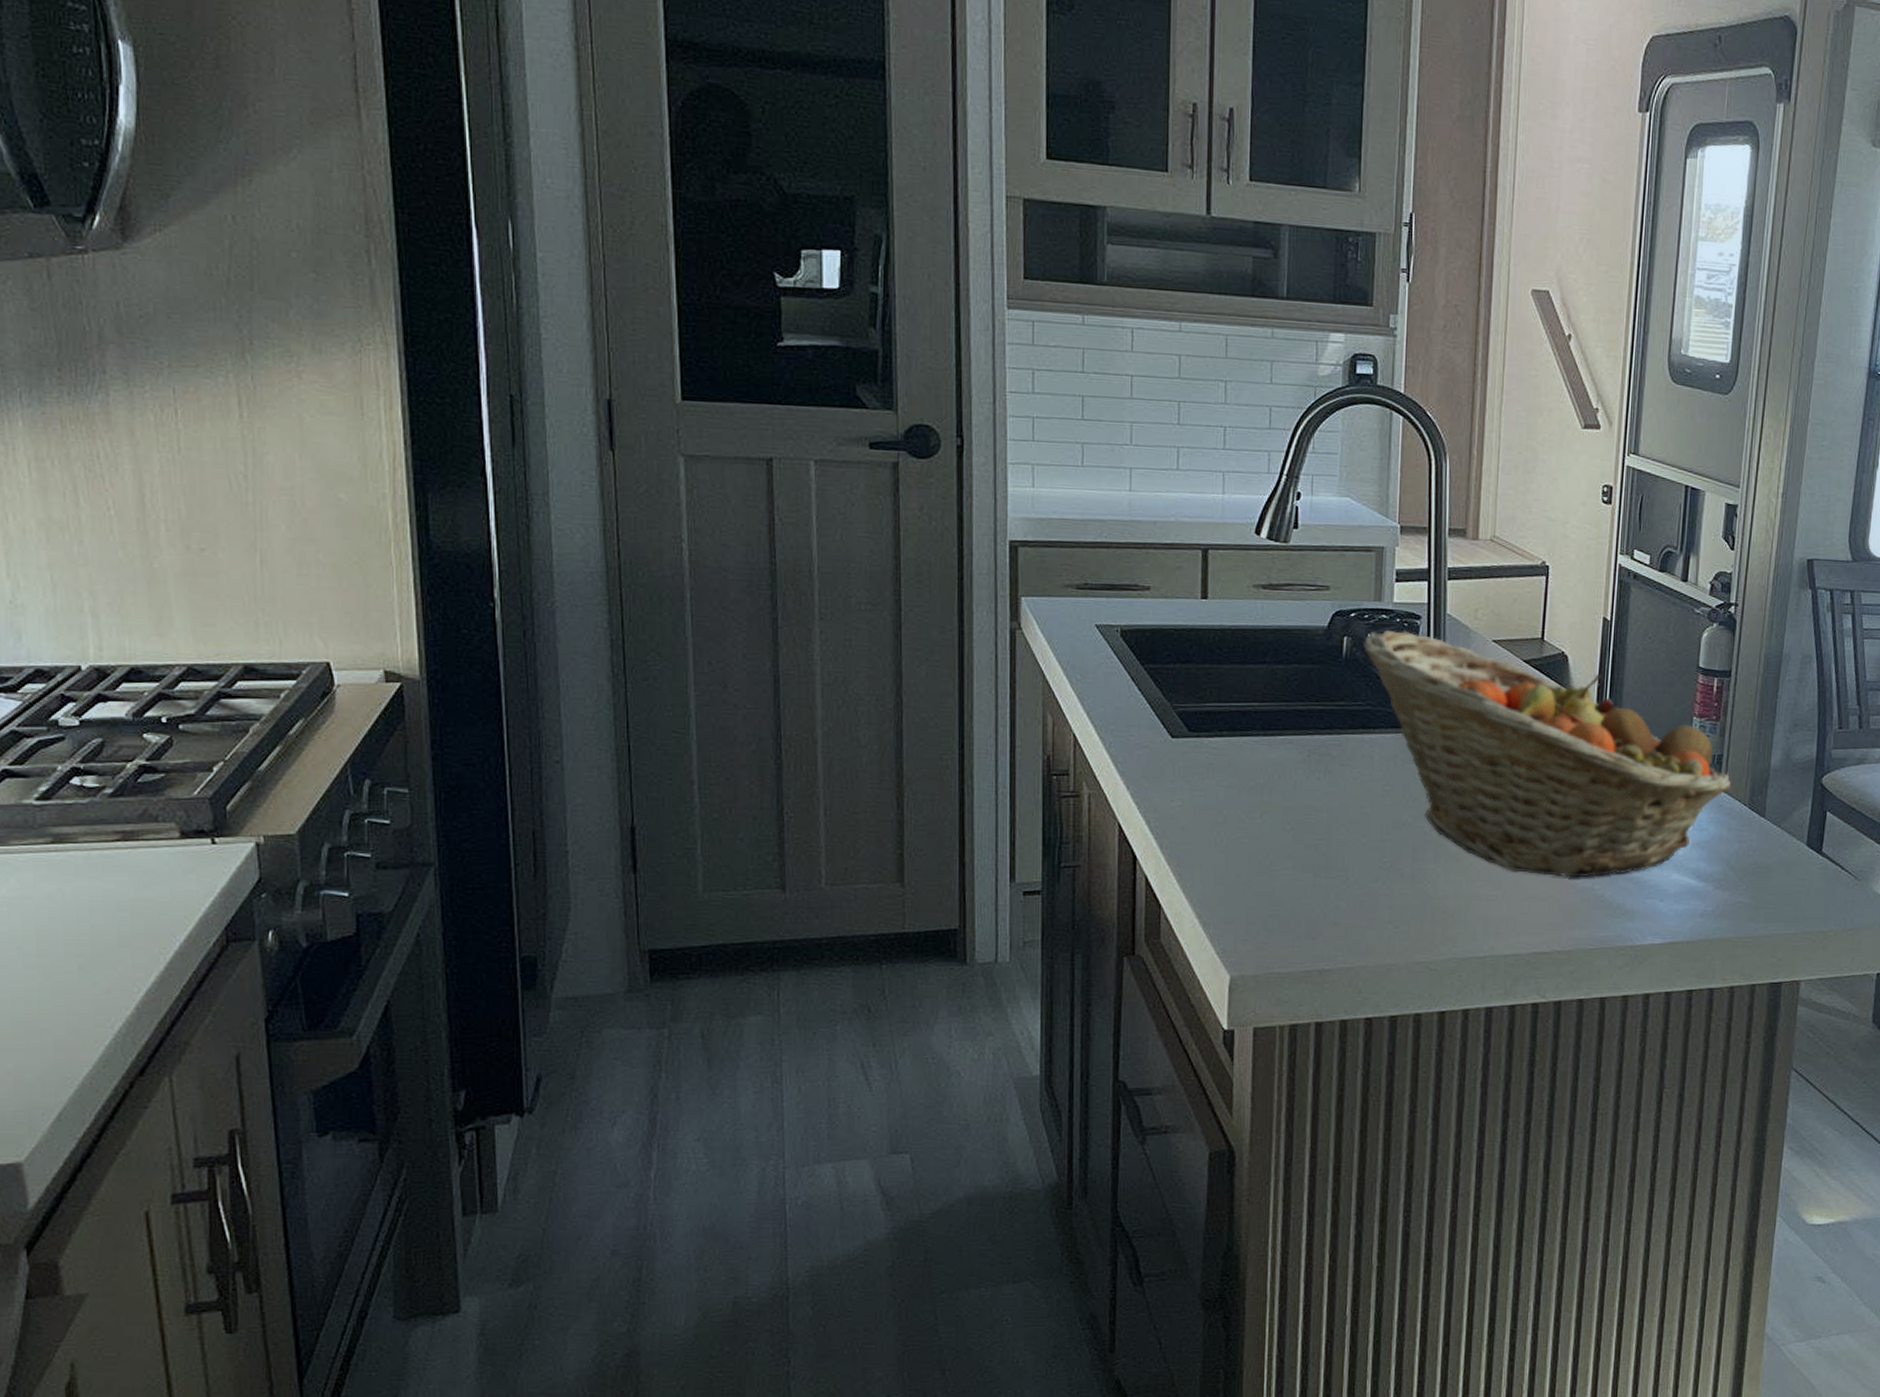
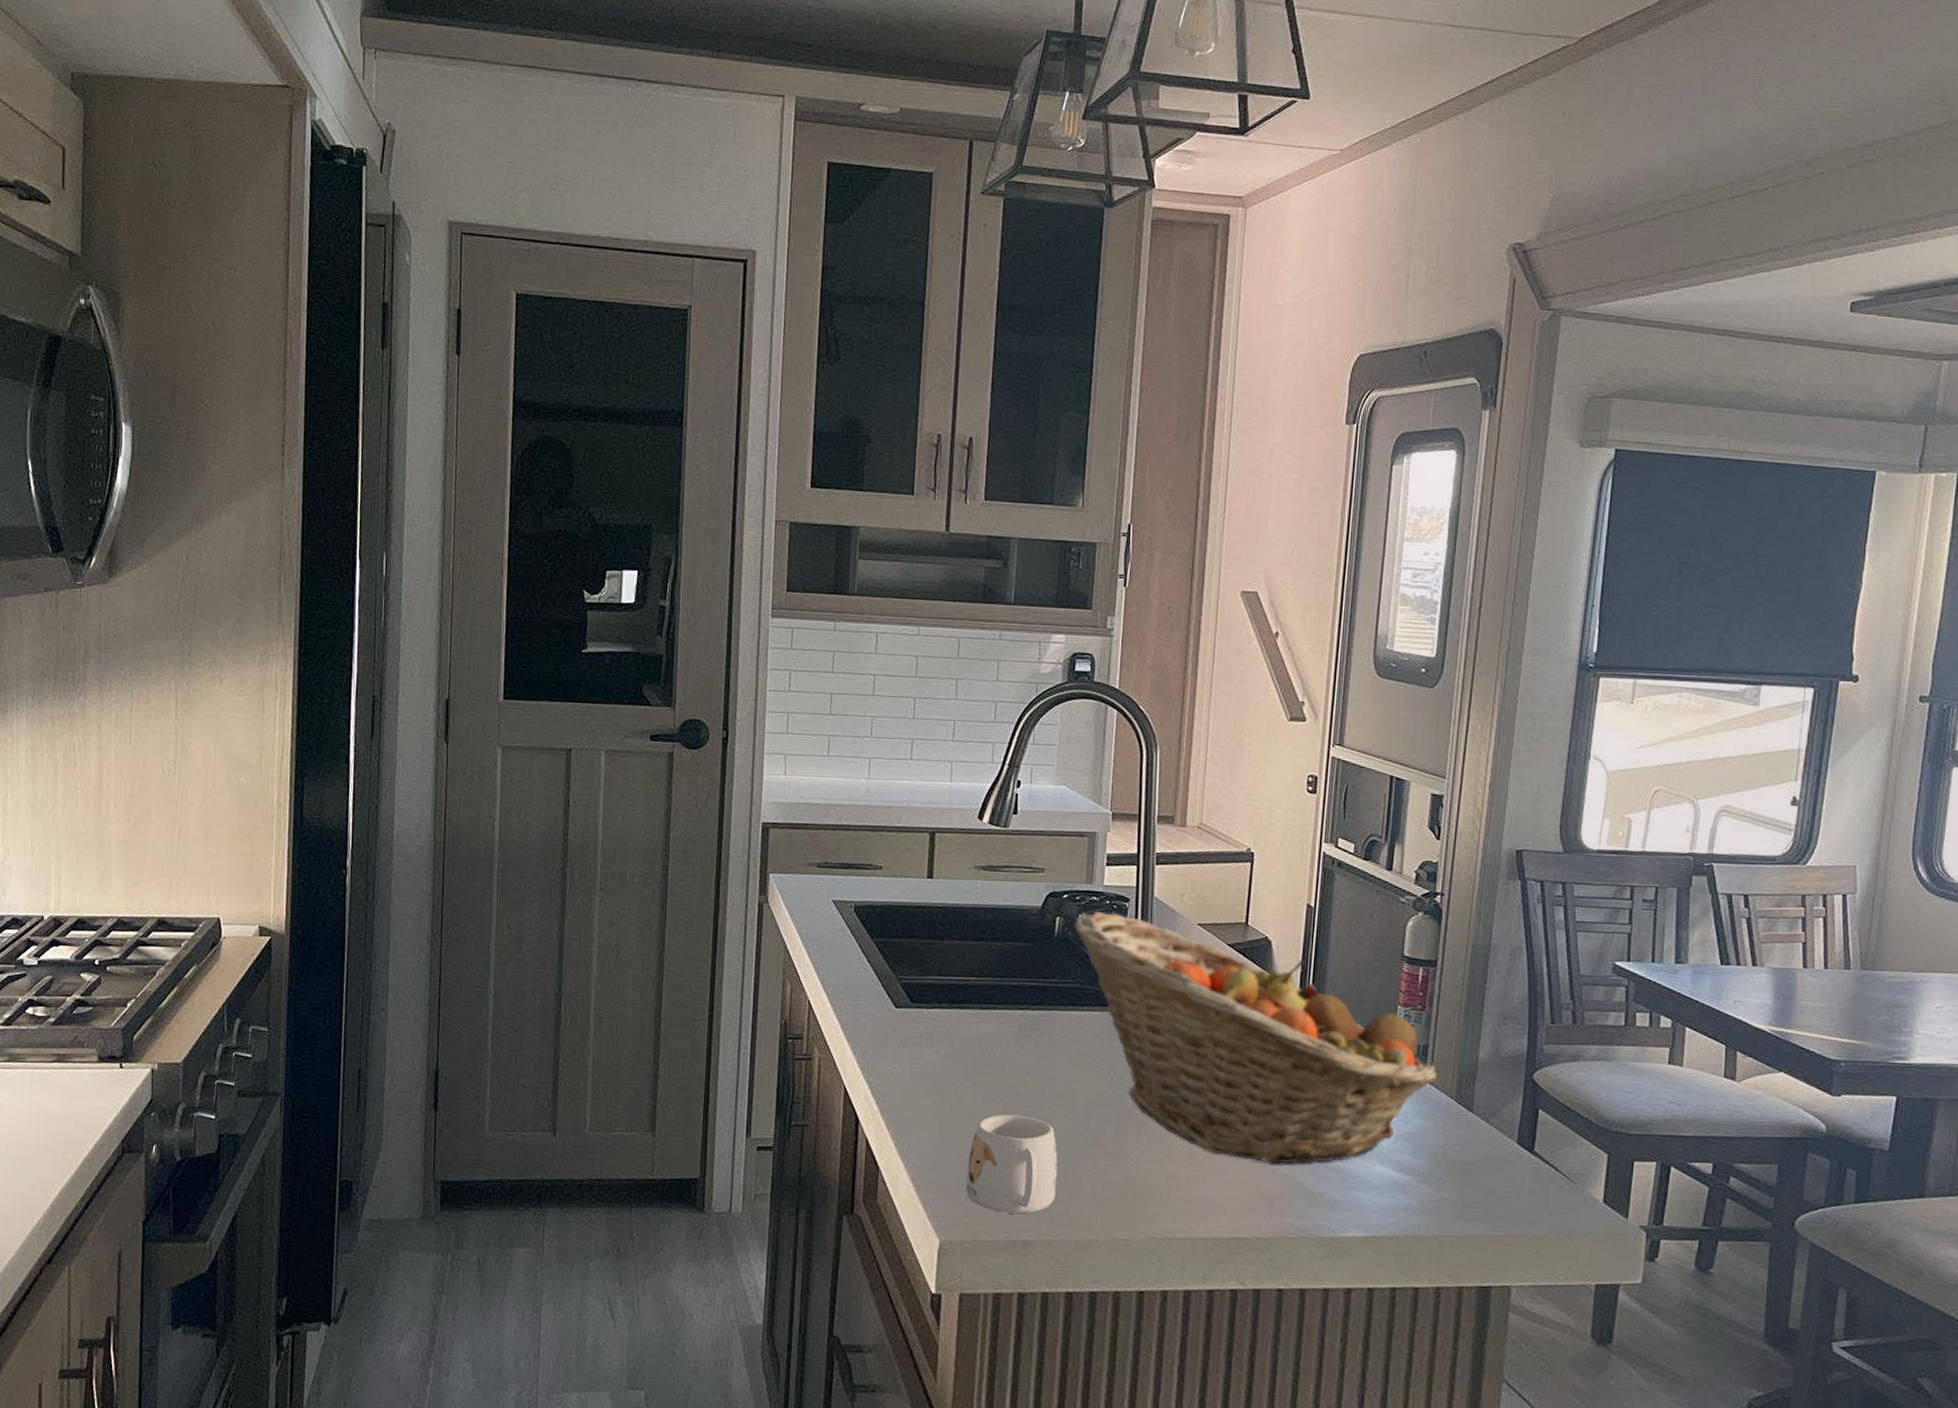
mug: none [1257,843,1353,944] -> present [966,1114,1058,1215]

